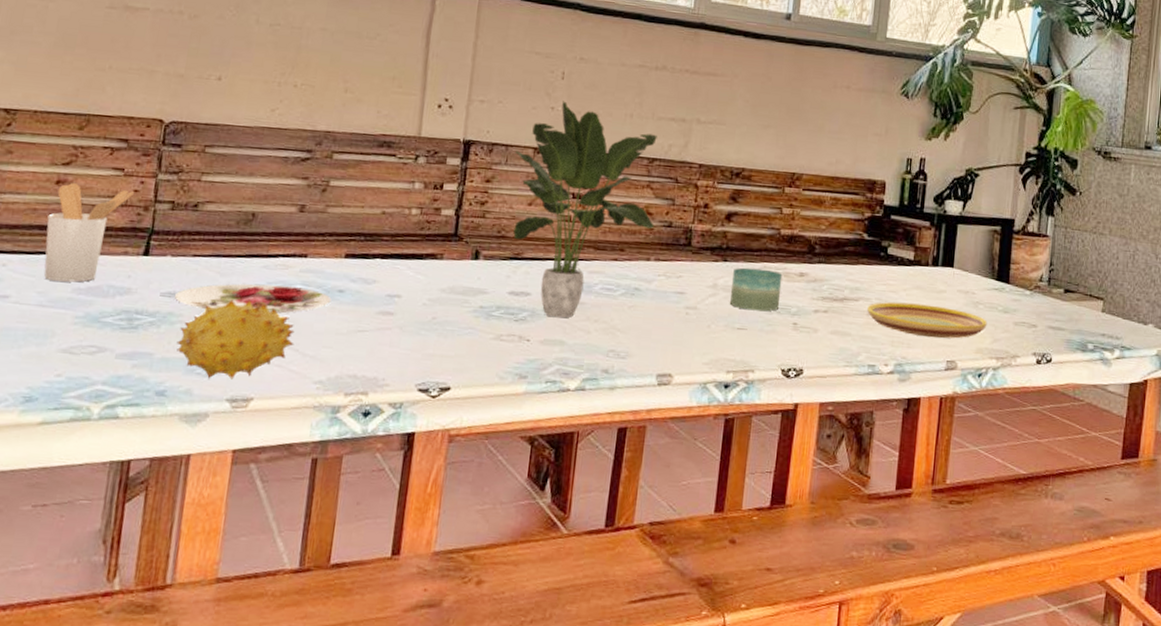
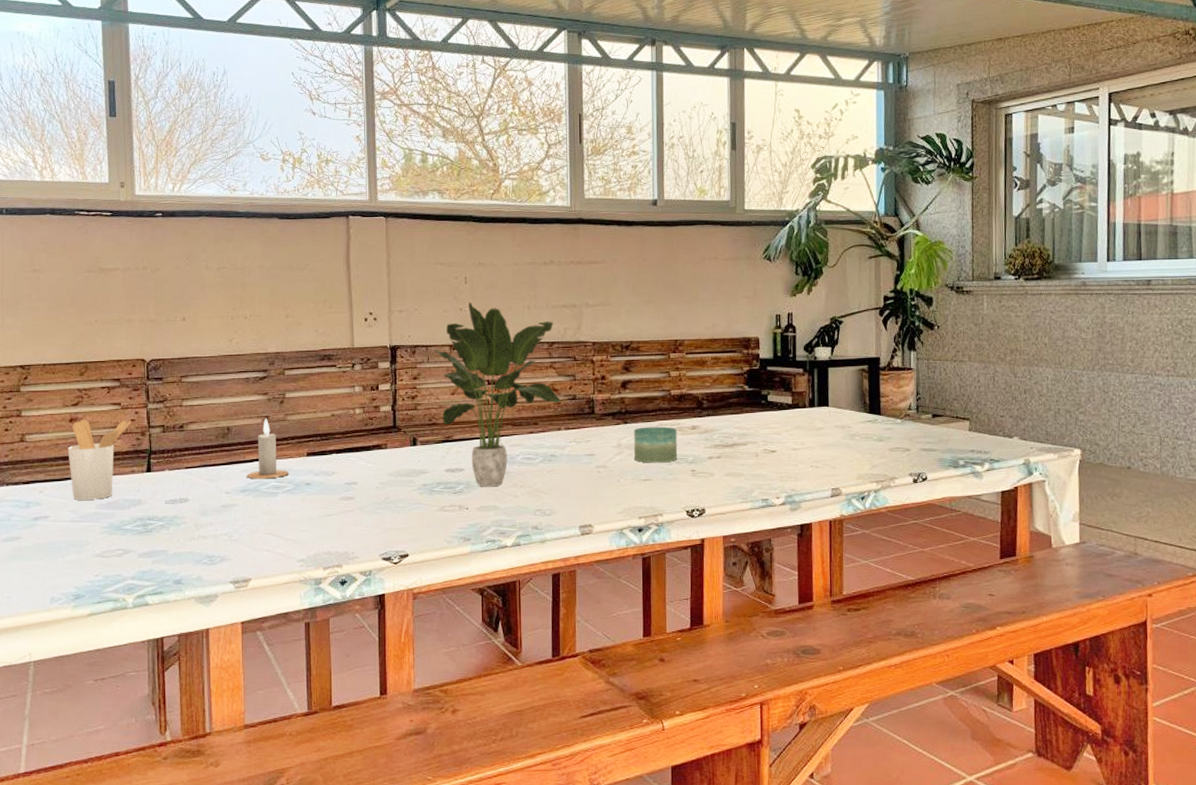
plate: present [174,283,332,314] -> none [176,485,301,510]
fruit: present [176,300,295,380] -> none [184,499,277,567]
candle: none [266,207,320,280] -> present [246,418,289,479]
plate: present [867,302,988,339] -> none [756,441,865,470]

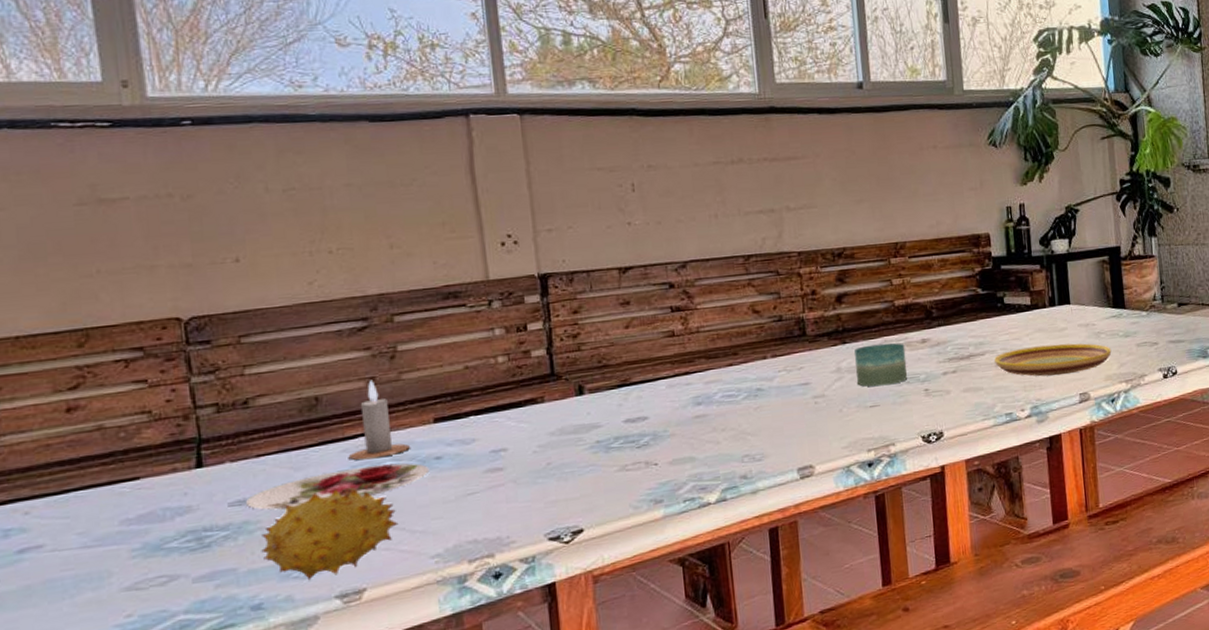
utensil holder: present [68,420,131,500] -> none [66,402,166,518]
plate: none [176,485,301,510] -> present [245,463,430,510]
fruit: none [184,499,277,567] -> present [261,488,399,581]
potted plant: present [434,302,561,487] -> none [598,213,764,436]
plate: none [756,441,865,470] -> present [994,343,1112,377]

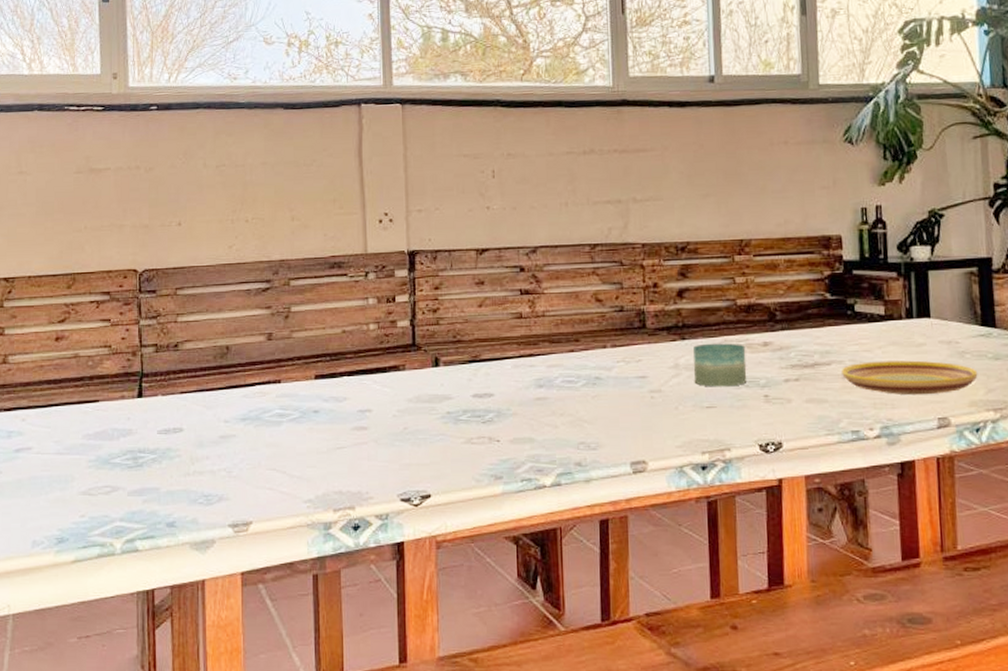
plate: present [245,463,430,510] -> none [169,412,308,442]
fruit: present [261,488,399,581] -> none [178,429,281,507]
candle: present [348,380,410,460] -> none [247,335,294,406]

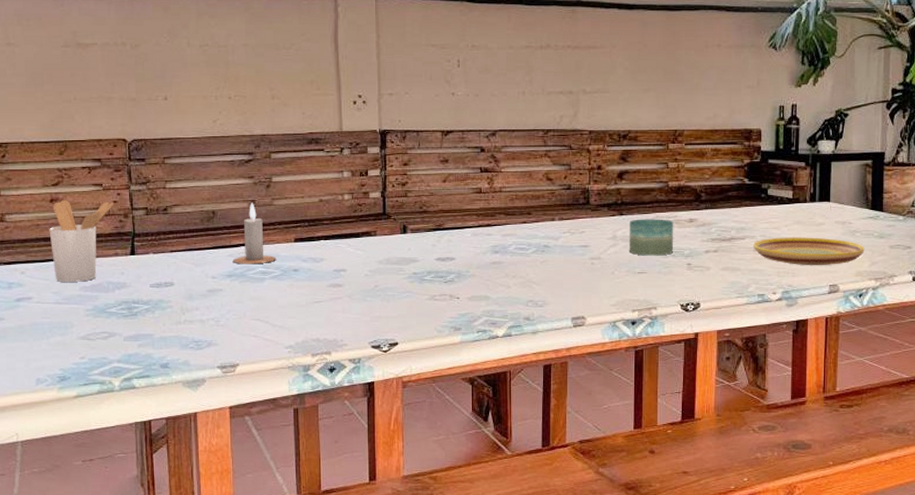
utensil holder: none [53,338,121,429] -> present [49,200,113,282]
candle: none [247,335,294,406] -> present [232,202,276,265]

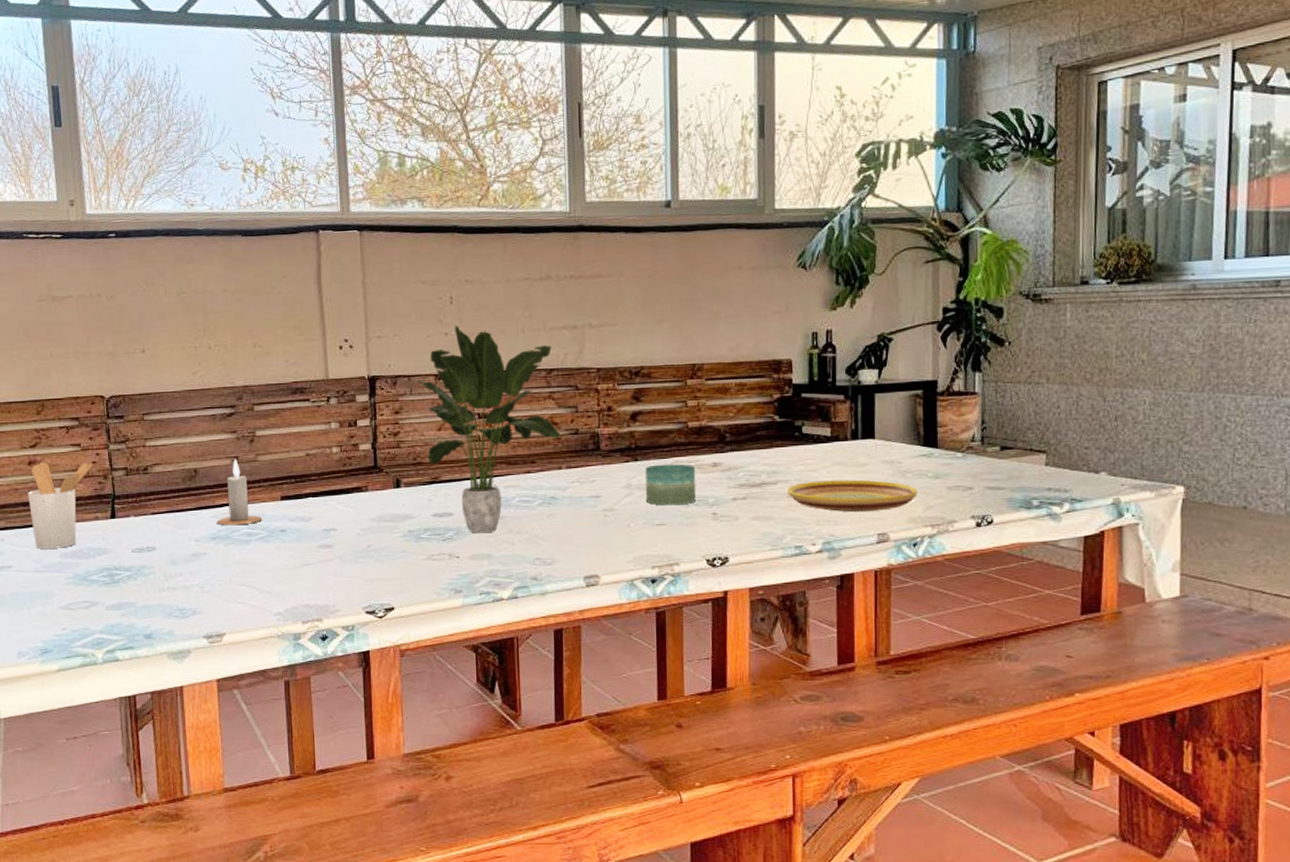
potted plant: none [425,86,555,277] -> present [418,325,561,534]

